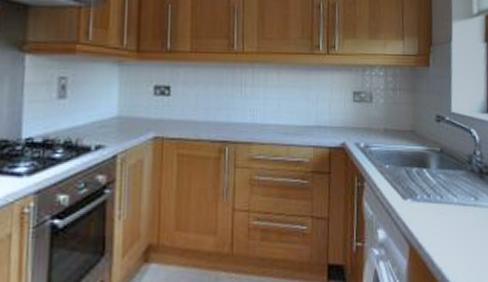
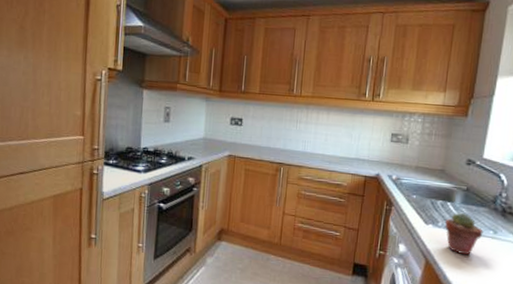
potted succulent: none [424,179,465,232] -> present [445,212,483,256]

